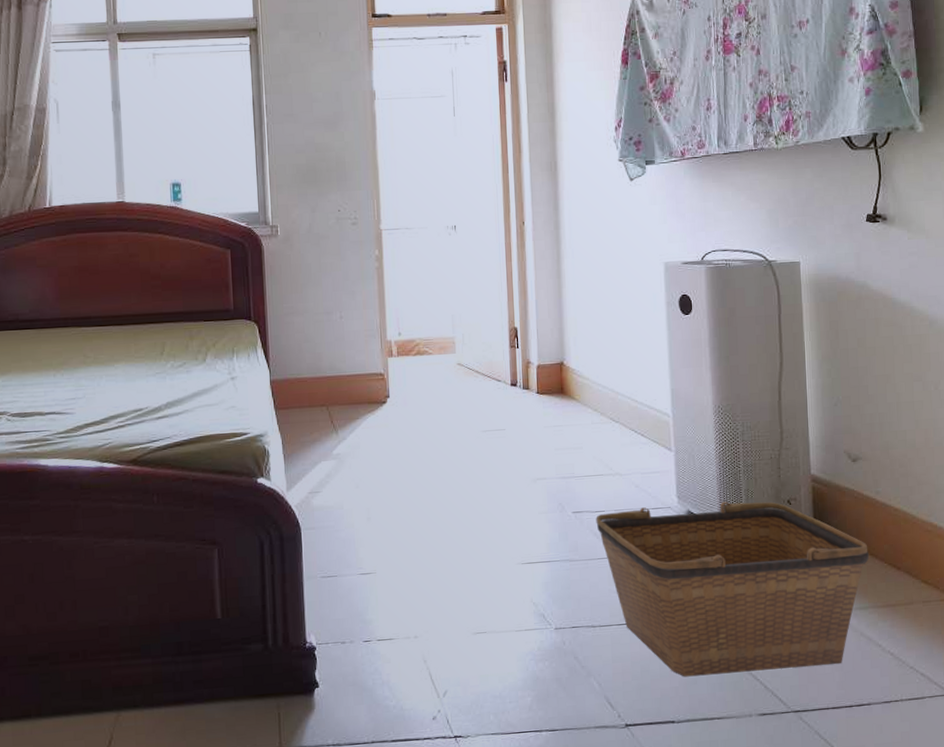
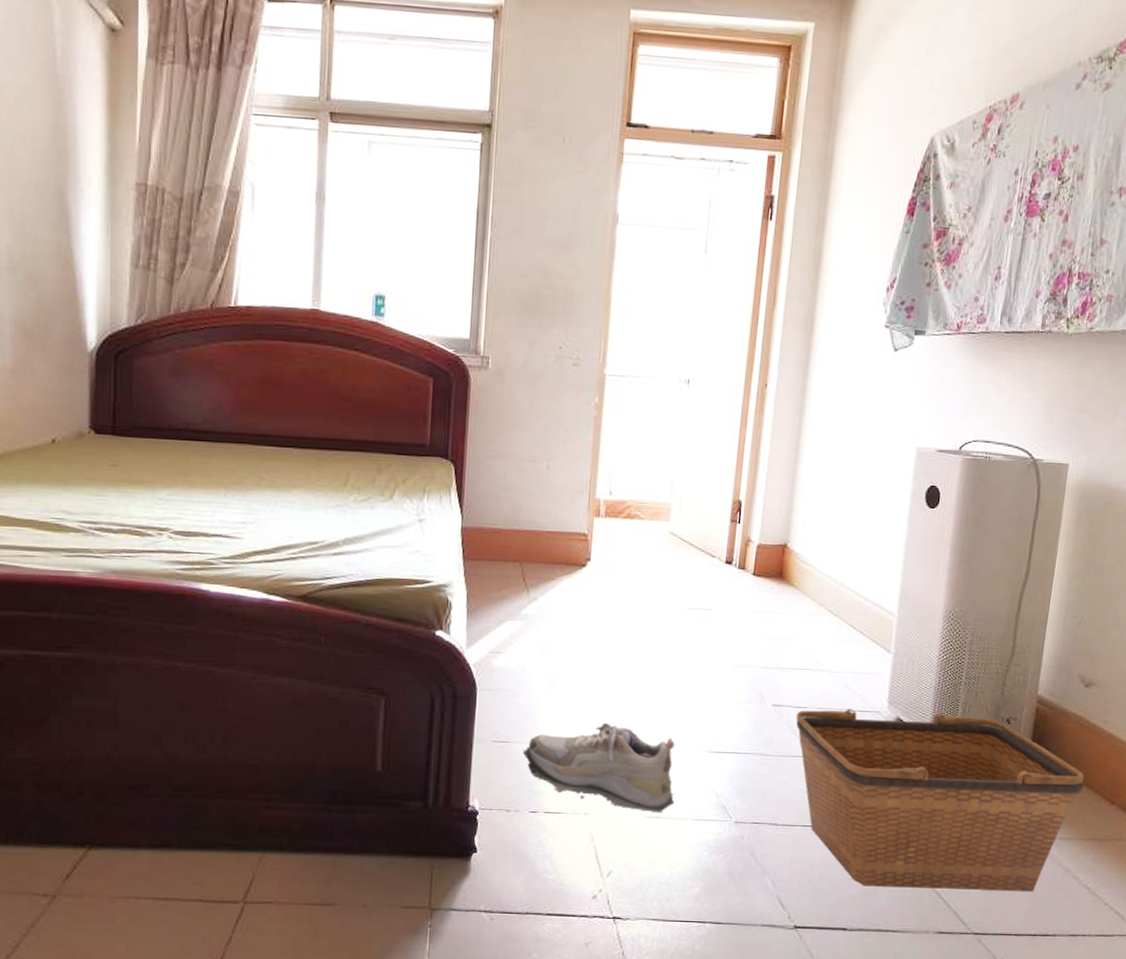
shoe: none [350,546,495,628] -> present [522,722,675,813]

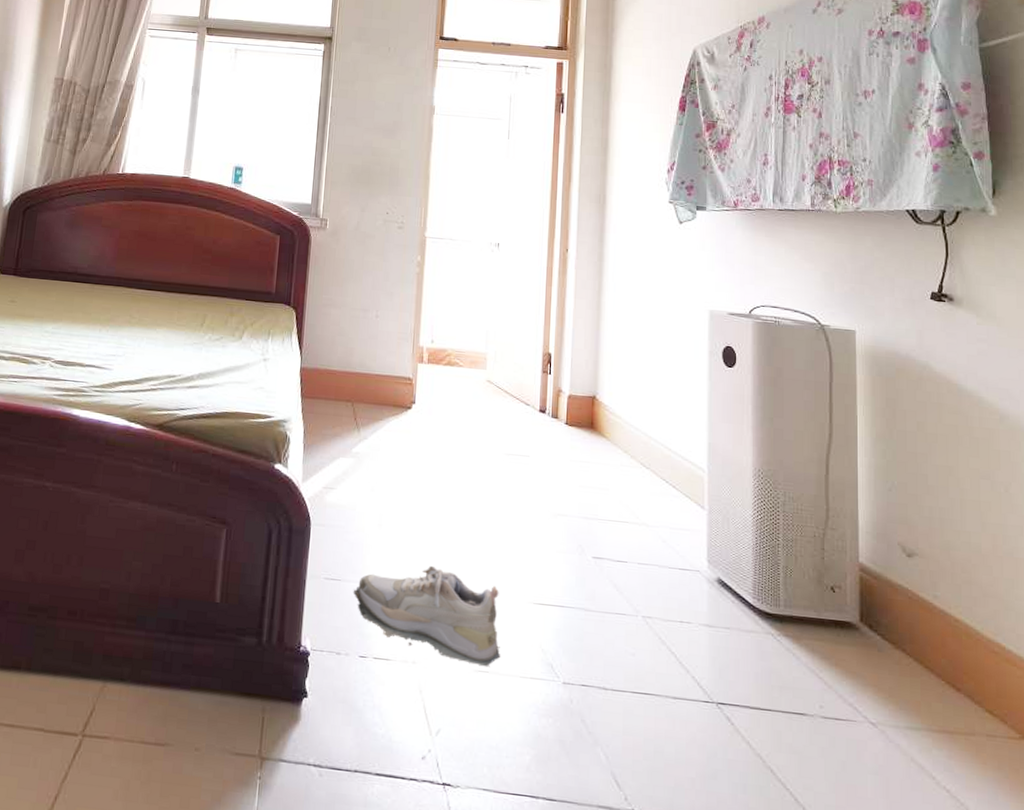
bicycle basket: present [796,709,1085,891] -> none [617,564,924,790]

